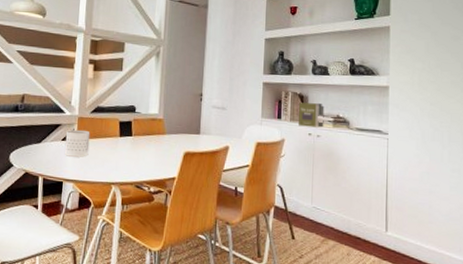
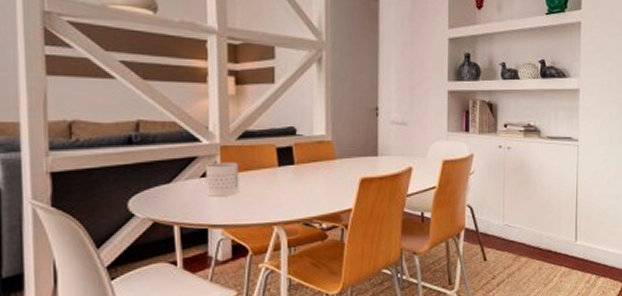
books: present [298,102,325,128] -> none [487,112,515,139]

